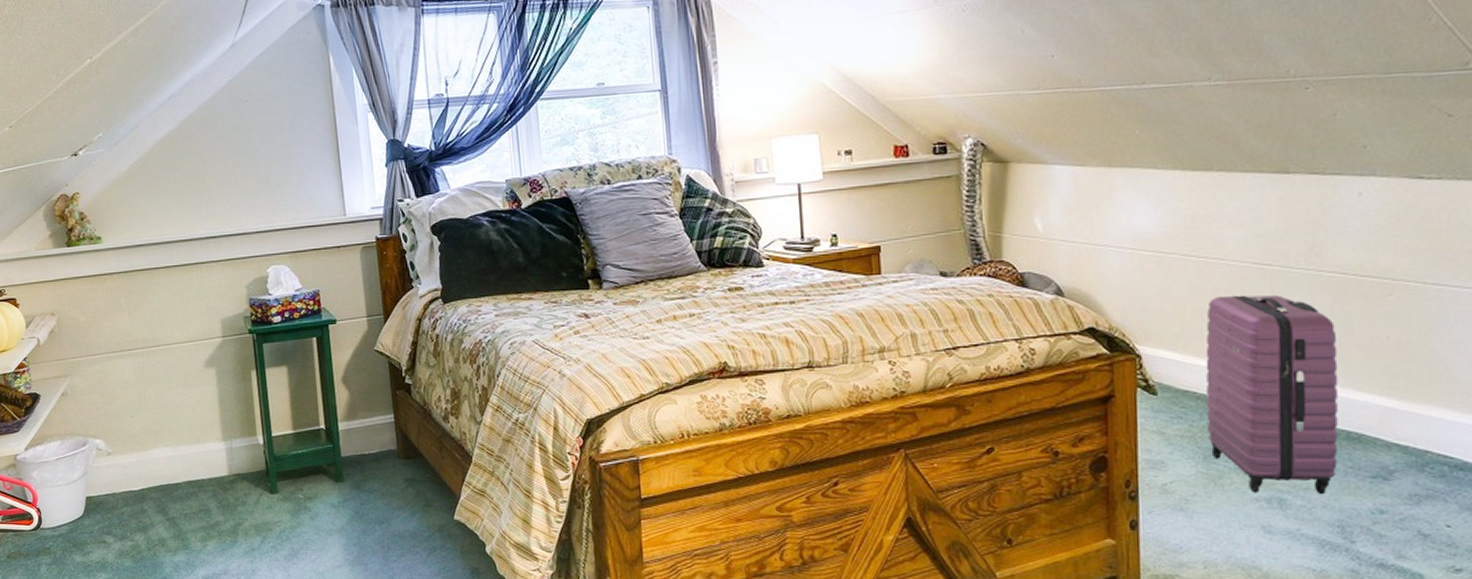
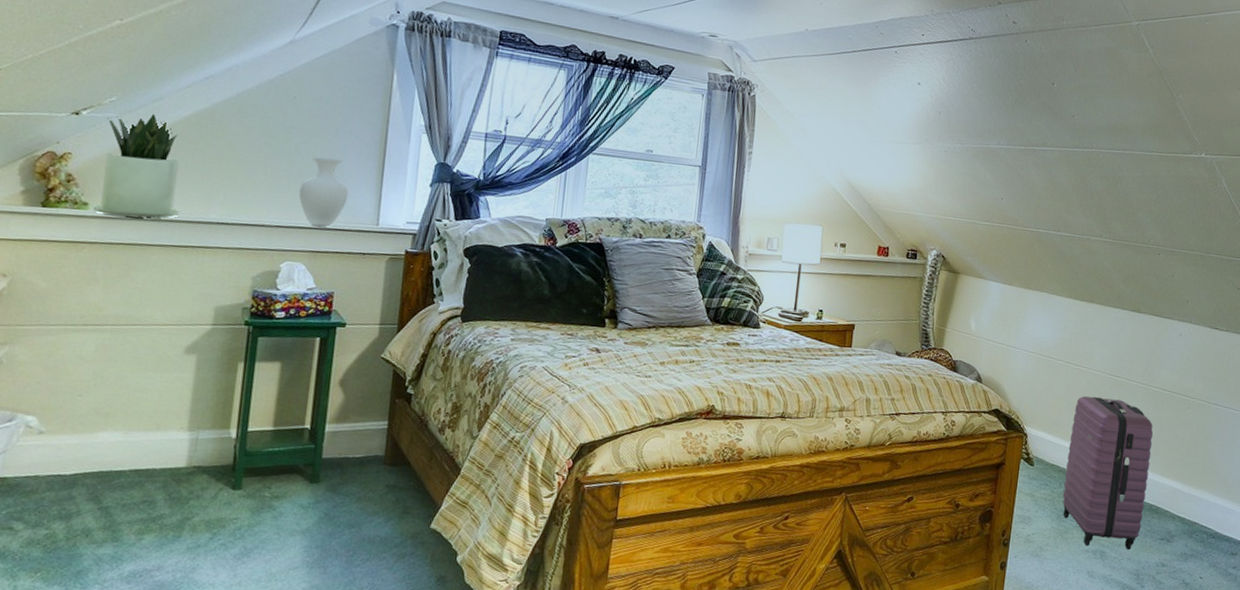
planter: none [99,143,175,246] -> present [91,114,181,219]
vase: none [269,155,313,227] -> present [299,157,349,227]

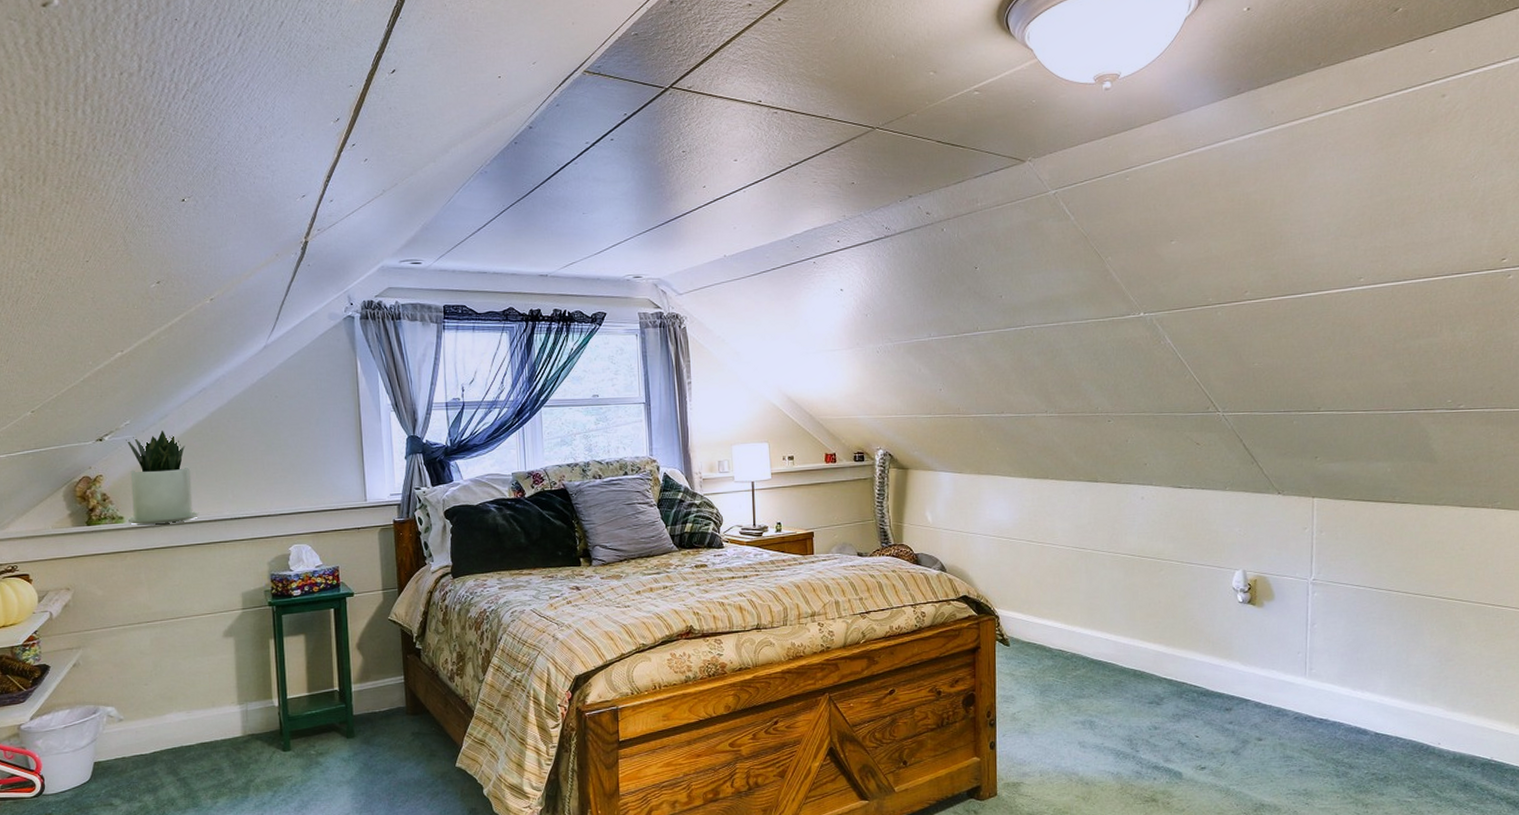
vase: present [299,157,349,227] -> none [294,446,337,510]
suitcase: present [1063,395,1154,551] -> none [1042,570,1129,718]

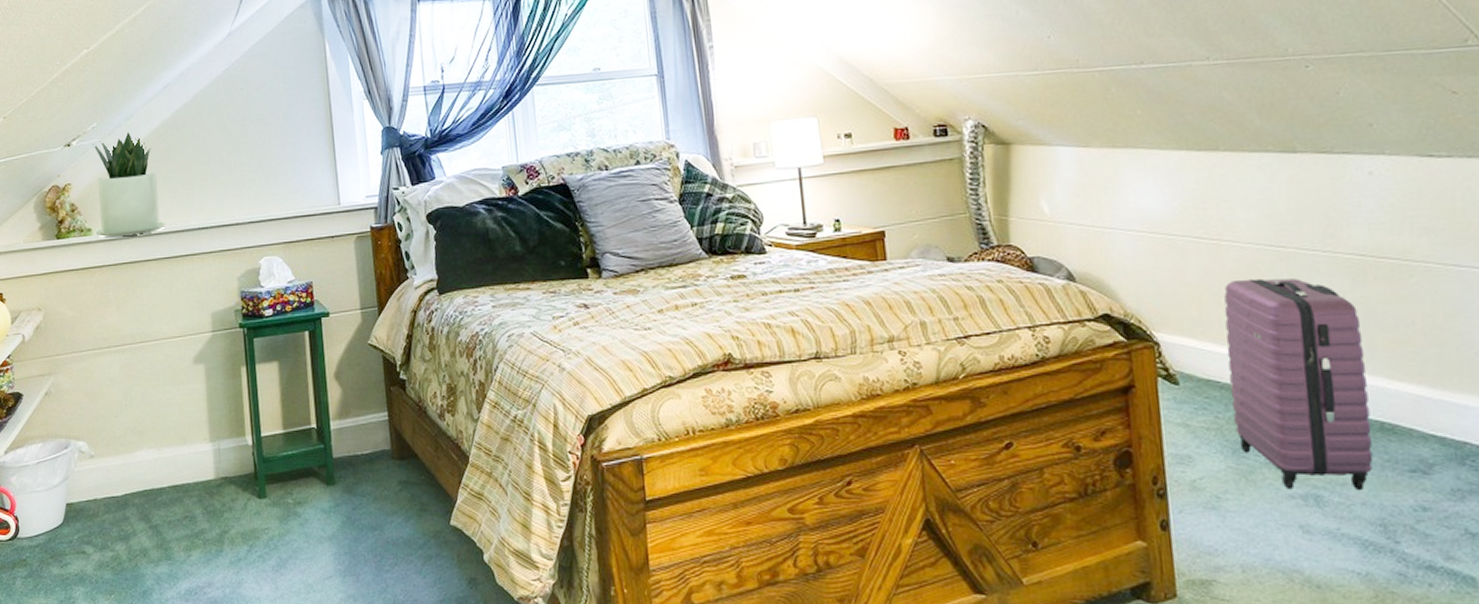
suitcase: none [1042,570,1129,718] -> present [1224,278,1374,491]

